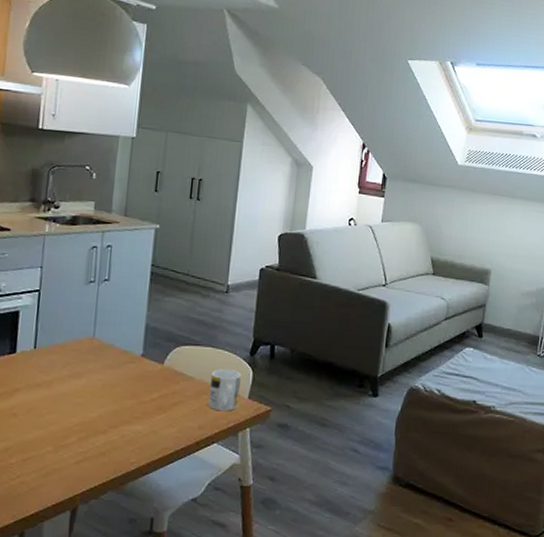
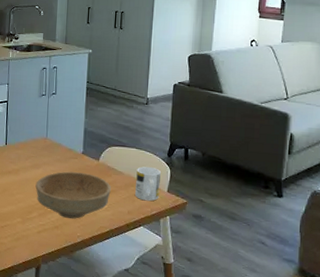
bowl: none [75,380,178,442] -> present [35,171,111,219]

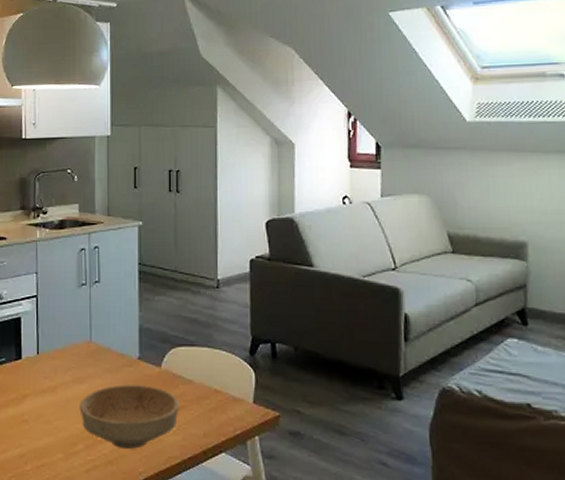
mug: present [134,166,161,201] -> none [210,371,243,418]

